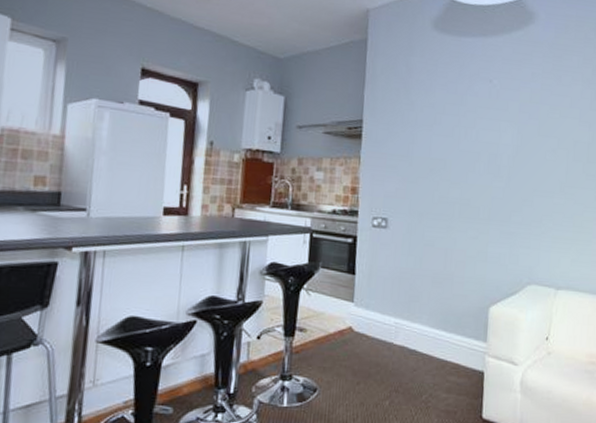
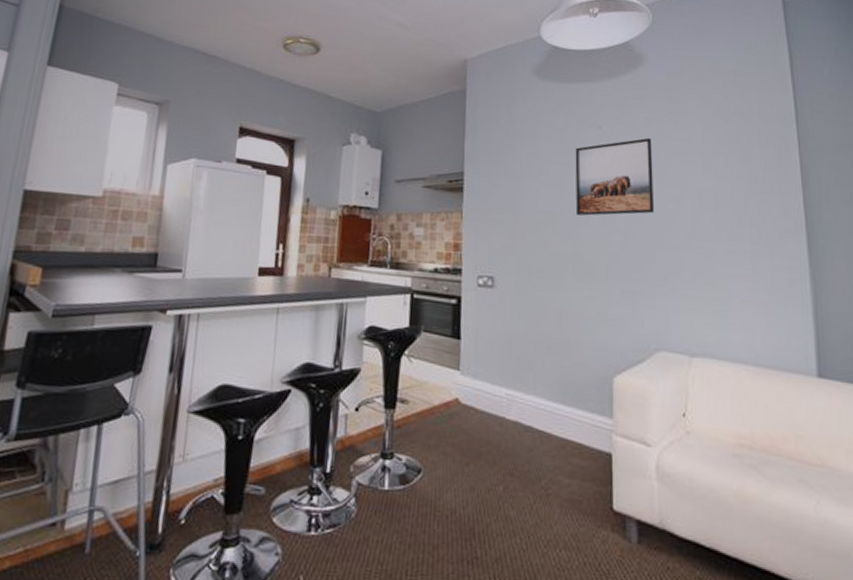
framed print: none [464,92,537,164] -> present [575,137,655,216]

